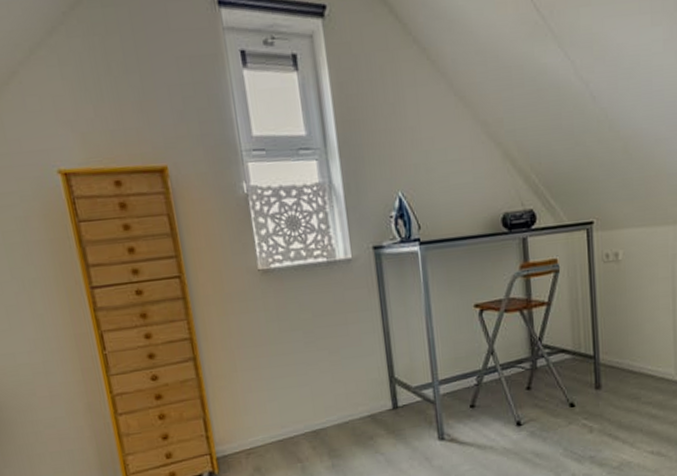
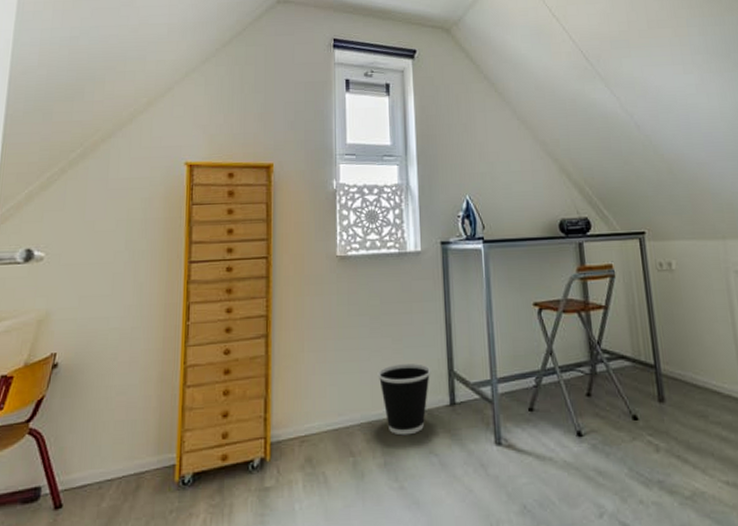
wastebasket: none [317,373,372,440] -> present [378,364,431,436]

